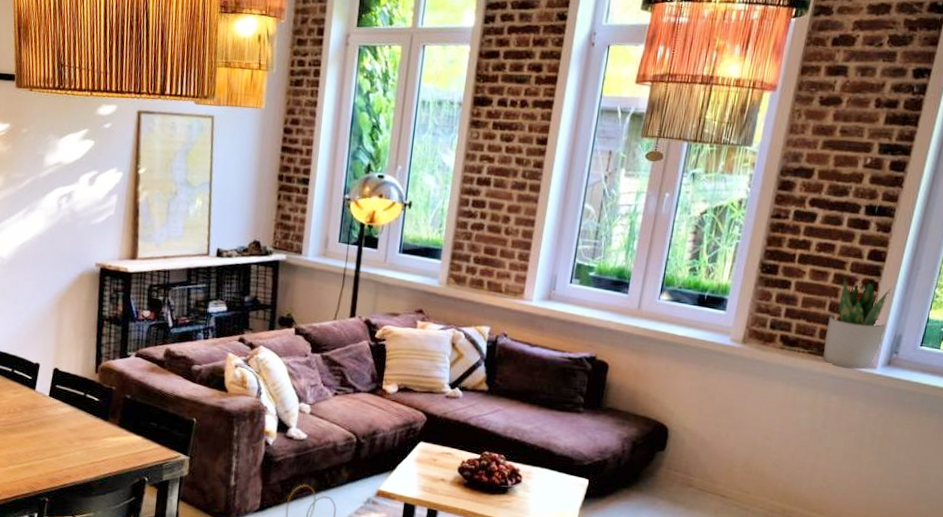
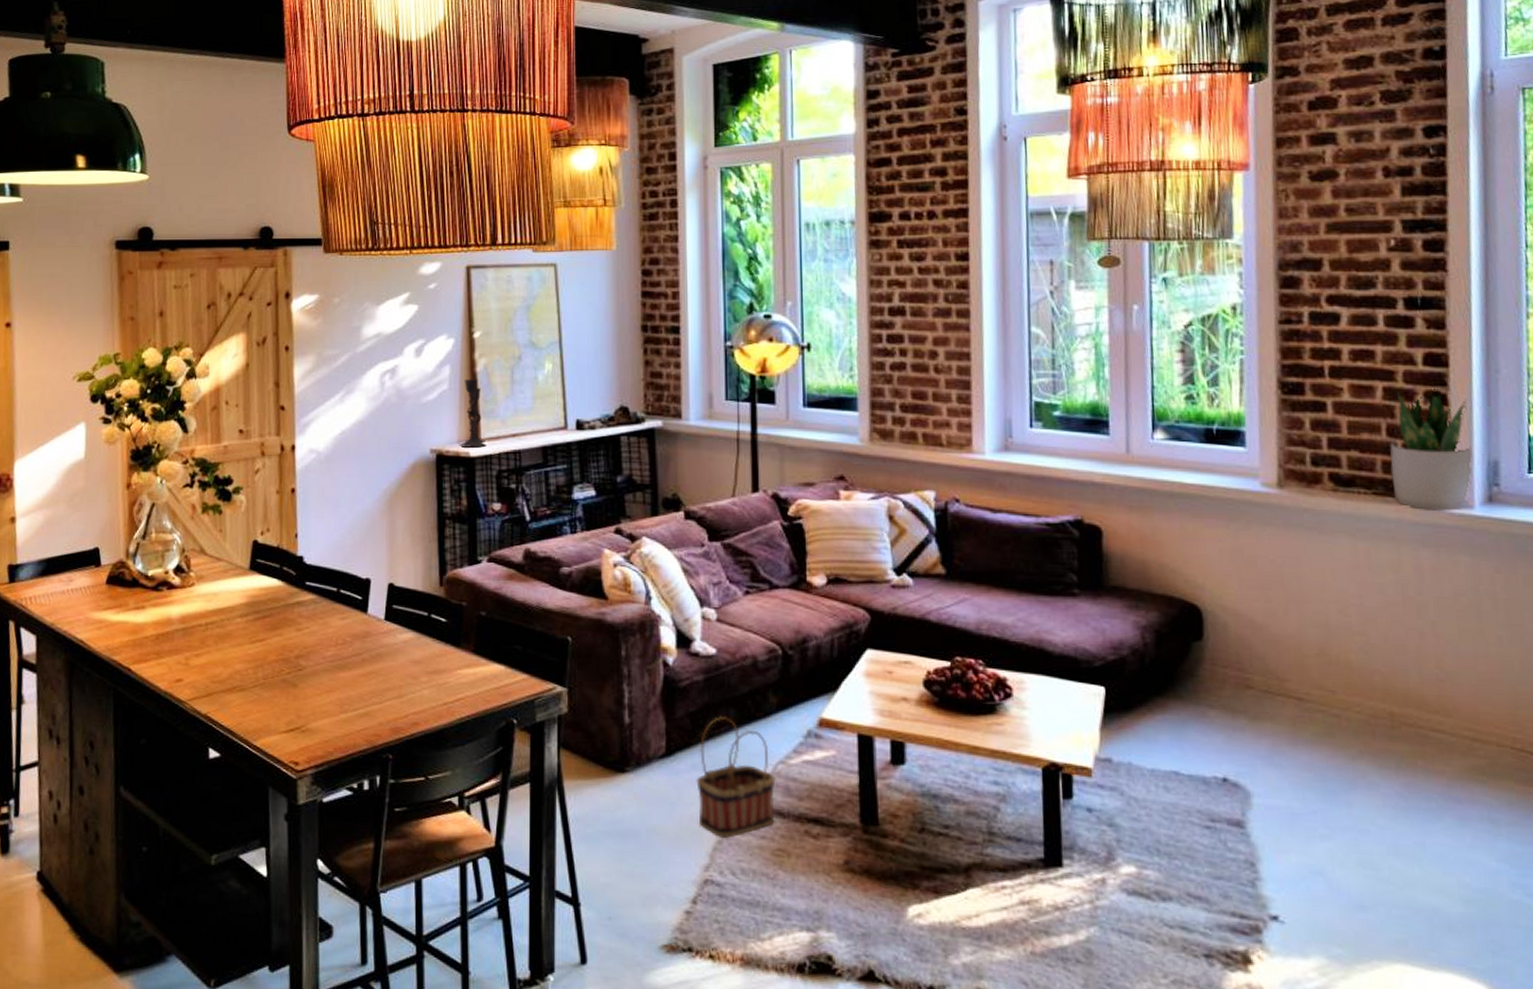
candlestick: none [120,208,143,265] -> present [459,379,487,448]

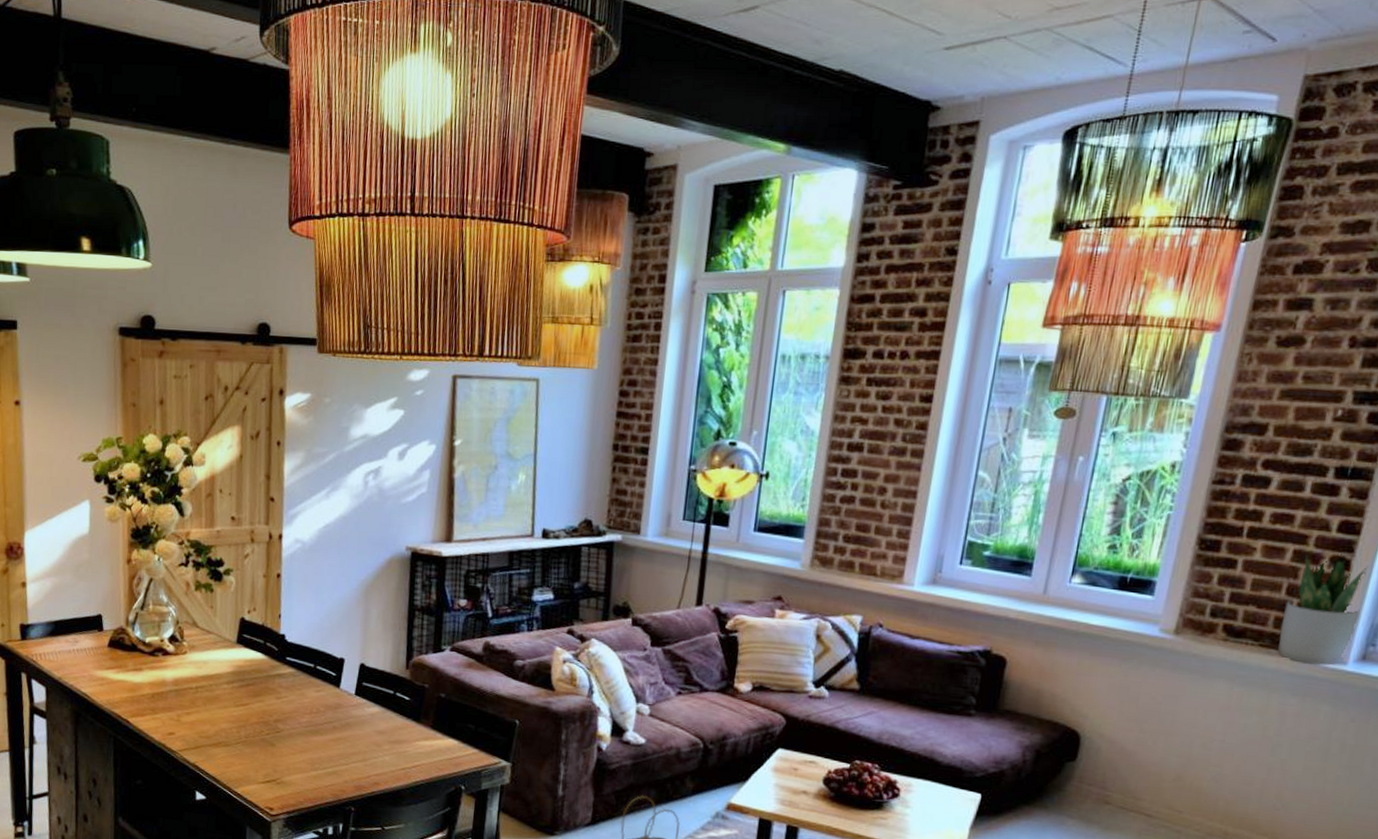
candlestick: present [459,379,487,448] -> none [433,484,458,549]

